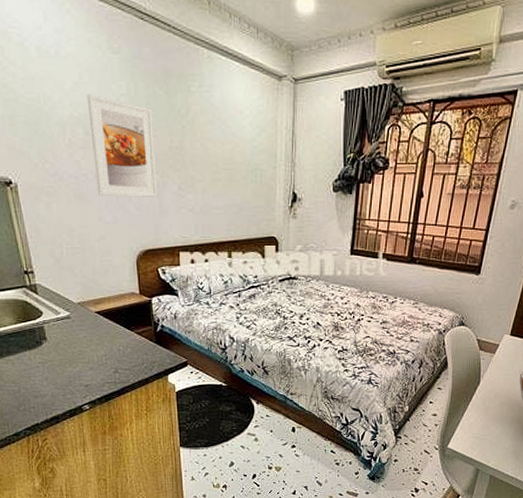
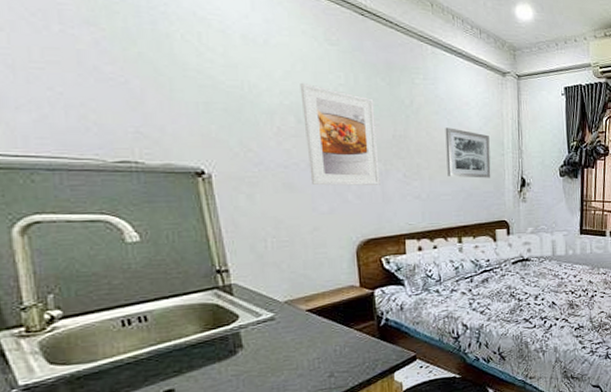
wall art: none [219,138,262,192] -> present [445,127,491,178]

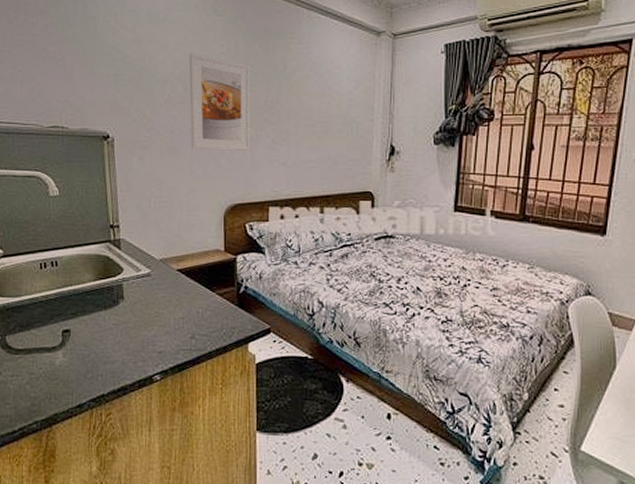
wall art: present [445,127,491,178] -> none [314,92,359,145]

